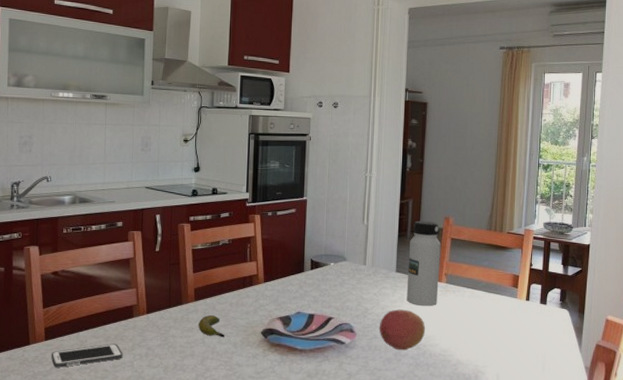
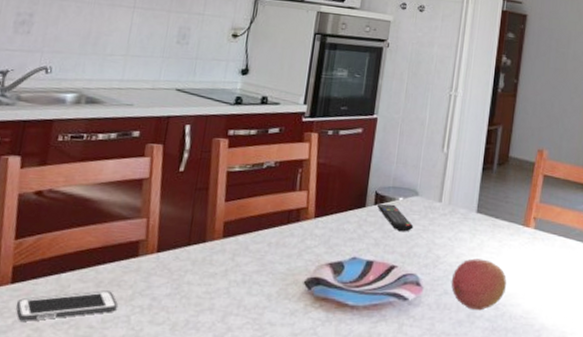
banana: present [198,314,225,338] -> none [223,256,258,287]
remote control: none [313,268,344,290] -> present [376,203,414,232]
water bottle: present [406,220,441,306] -> none [486,151,532,256]

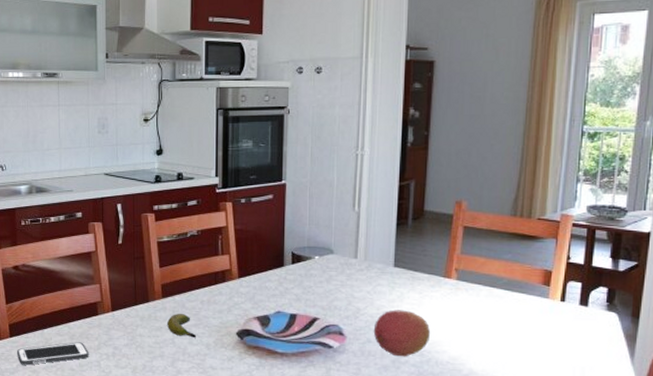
banana: none [223,256,258,287] -> present [166,313,197,338]
remote control: present [376,203,414,232] -> none [294,262,332,288]

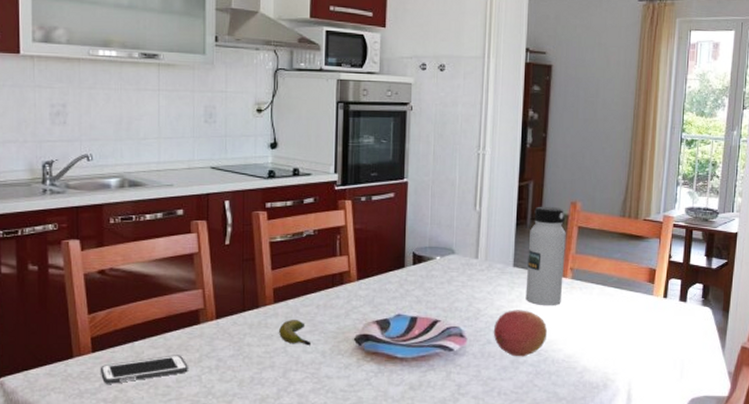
water bottle: none [407,206,450,306] -> present [525,206,566,305]

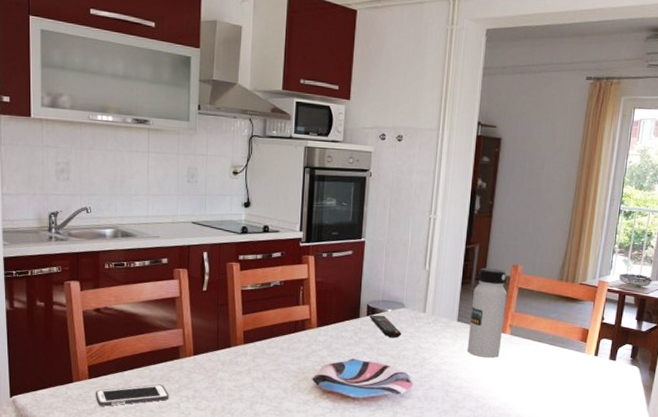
banana: present [278,319,312,346] -> none [247,358,275,382]
remote control: none [415,263,453,289] -> present [369,314,402,338]
fruit: present [493,310,548,357] -> none [436,360,486,403]

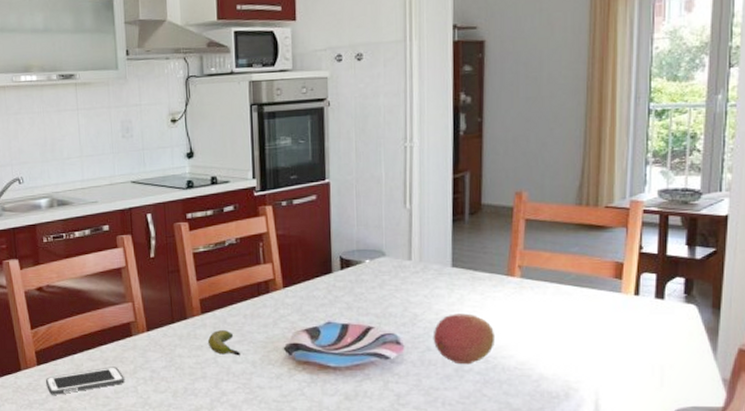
banana: none [247,358,275,382] -> present [207,329,241,356]
remote control: present [369,314,402,338] -> none [343,267,385,294]
fruit: none [436,360,486,403] -> present [433,313,496,365]
water bottle: present [467,267,507,358] -> none [467,198,512,308]

